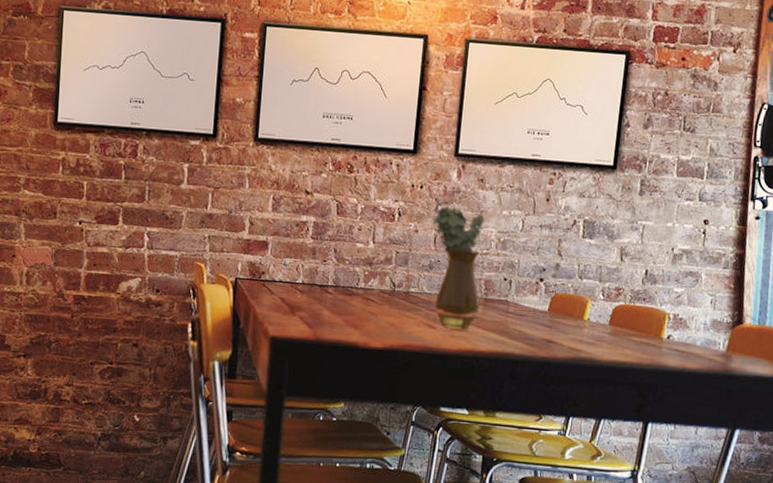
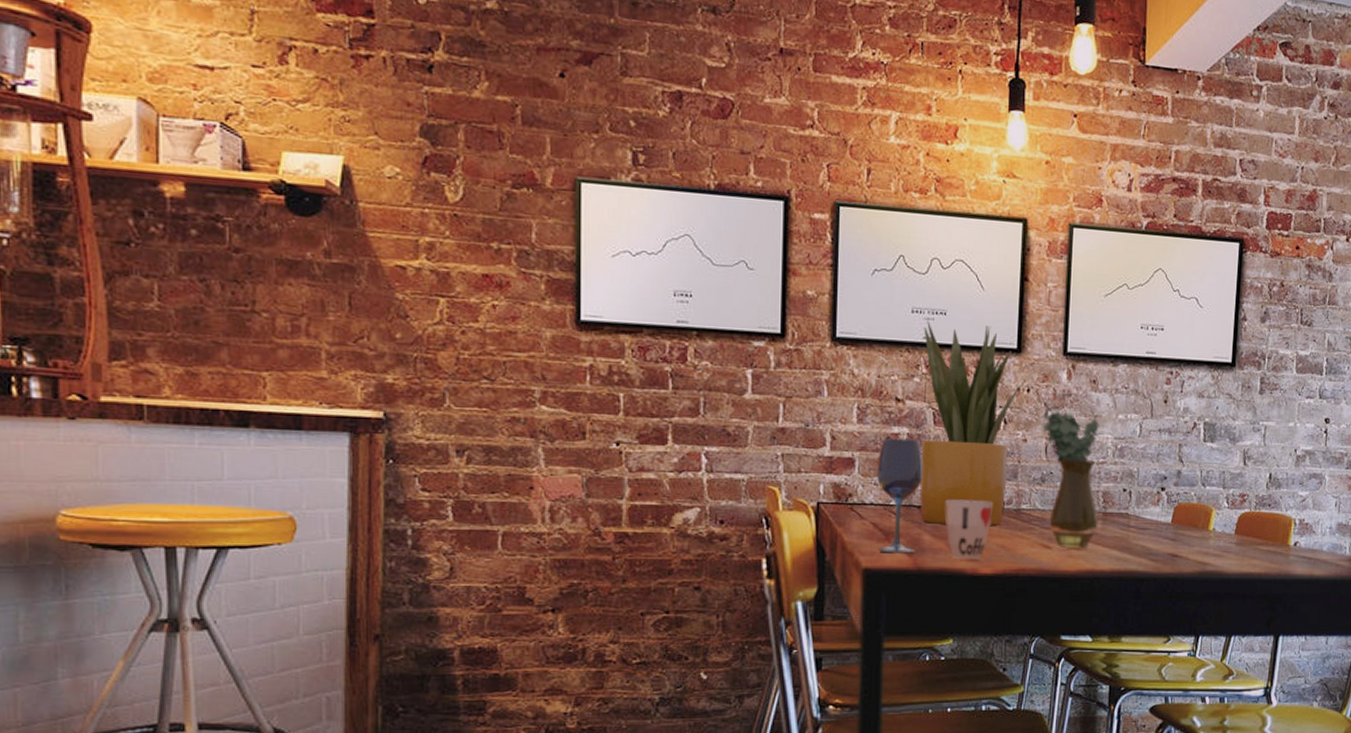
wineglass: none [282,224,326,326] -> present [876,437,923,554]
planter: none [321,124,419,306] -> present [920,320,1025,526]
cup: none [343,280,385,335] -> present [945,499,992,559]

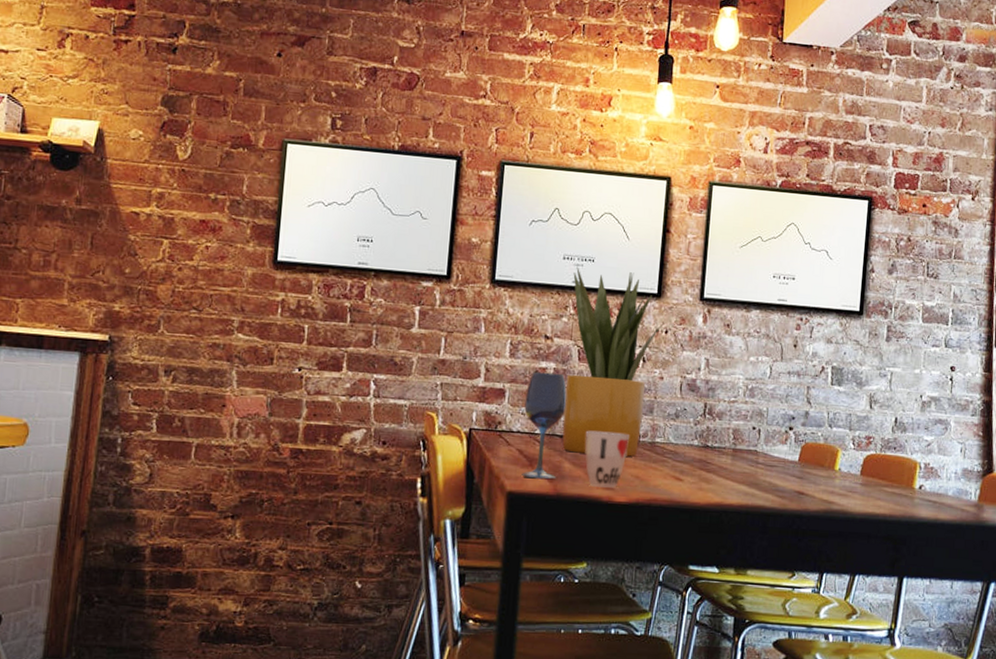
vase: present [1042,401,1099,549] -> none [678,343,732,483]

